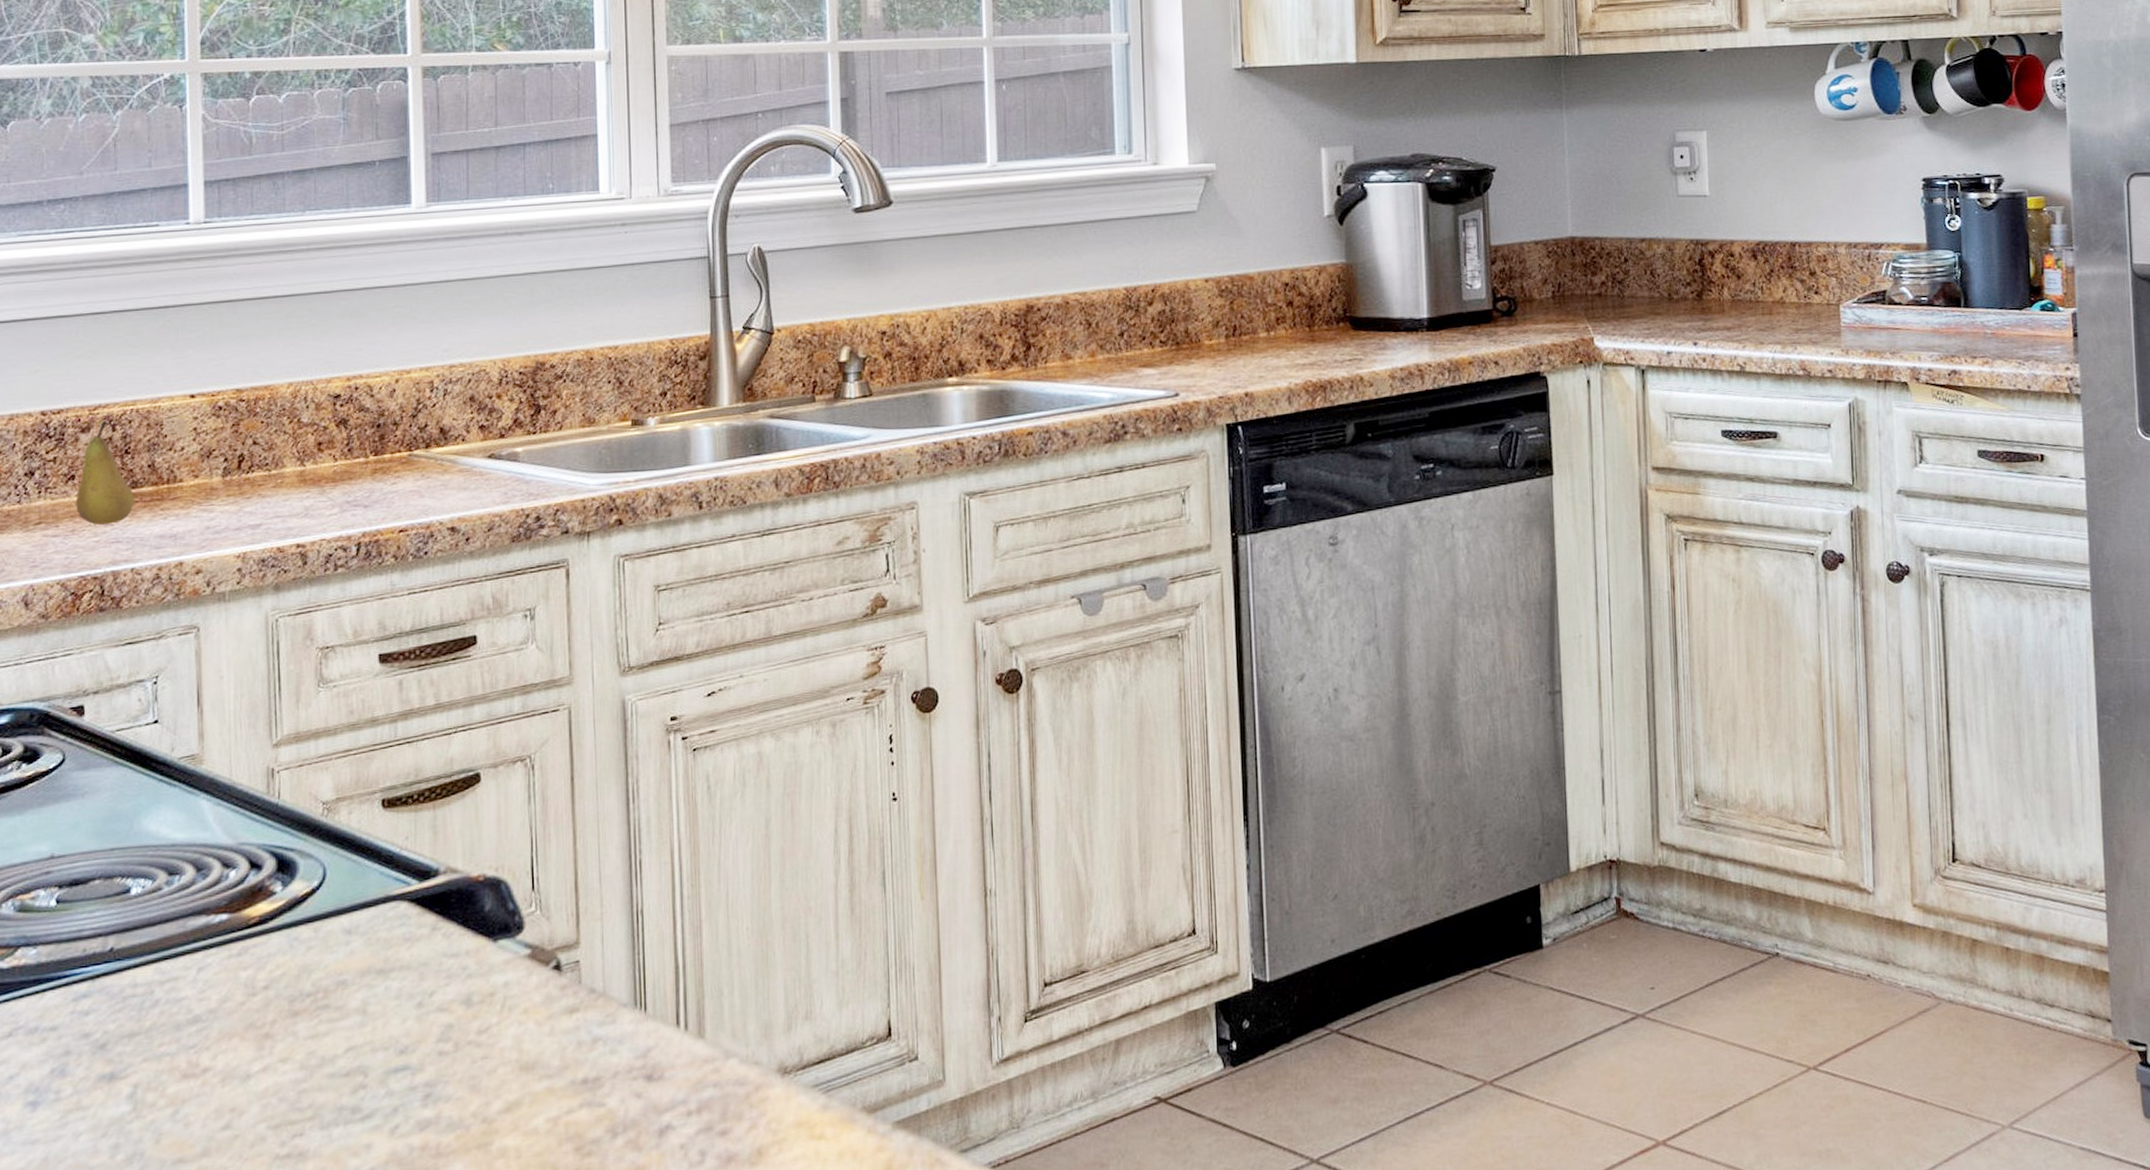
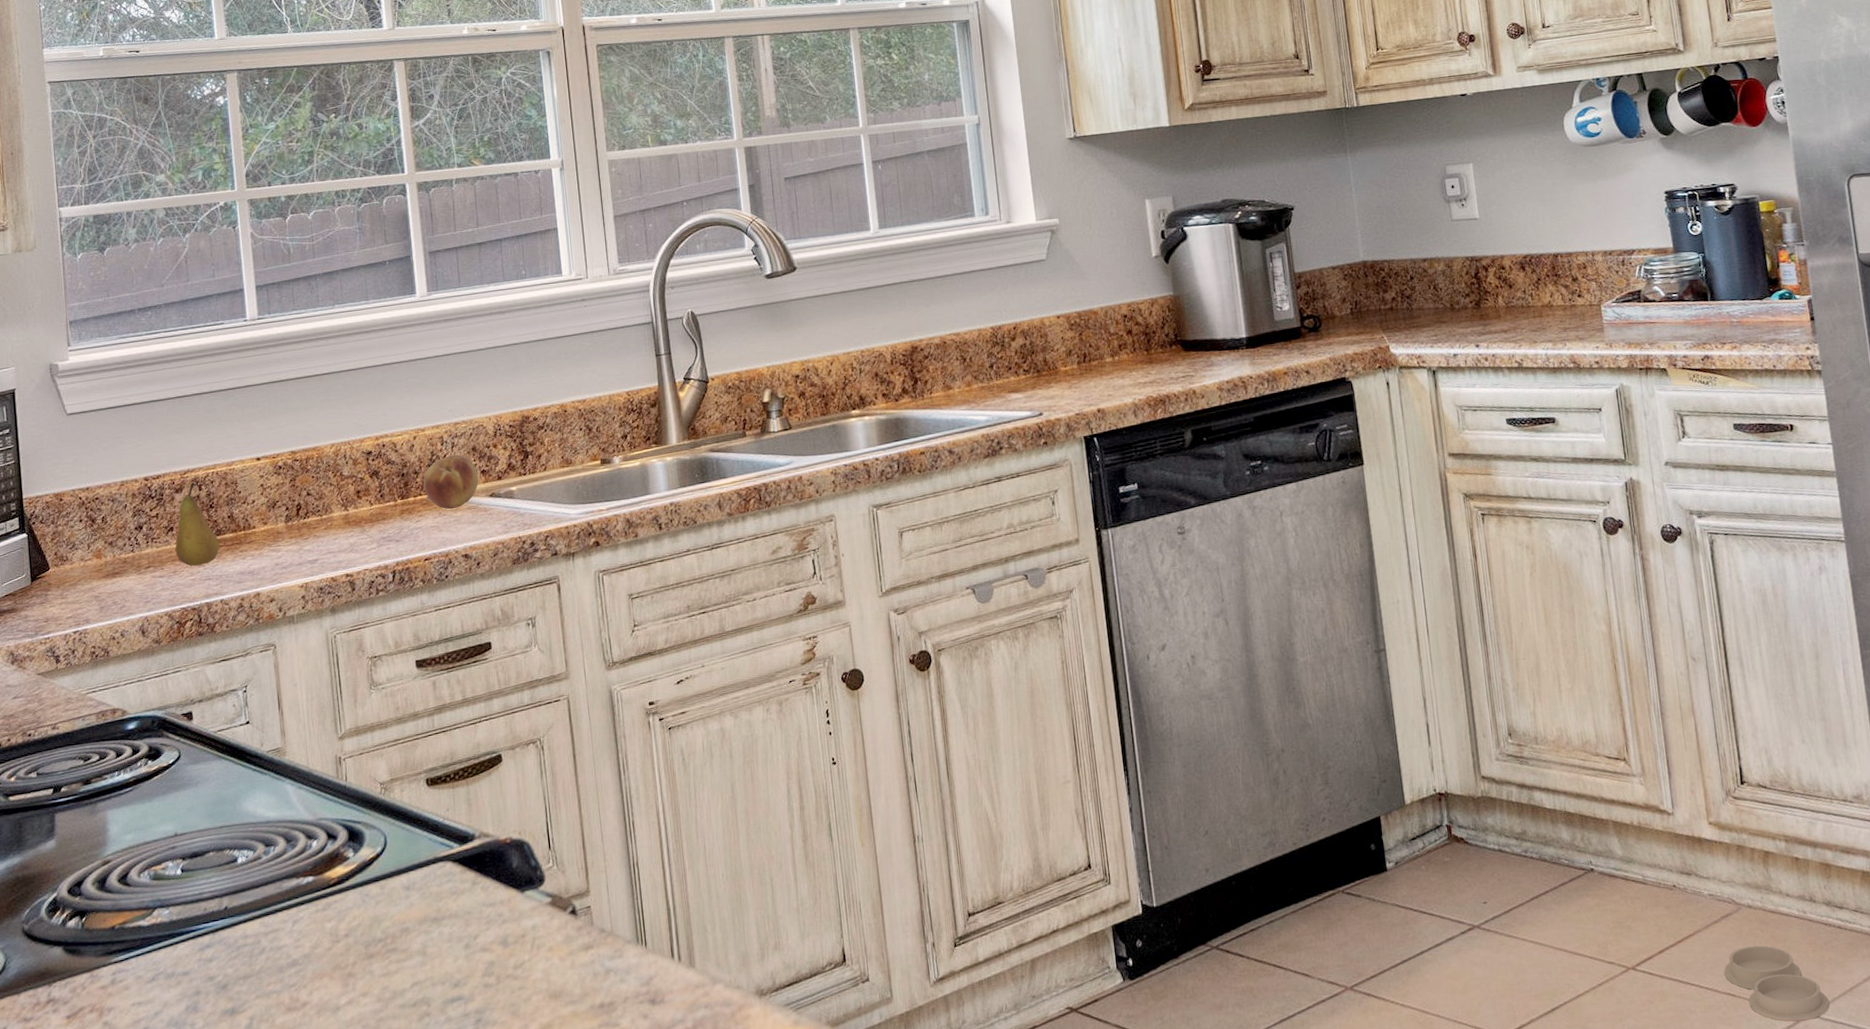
fruit: none [404,404,476,471] -> present [423,455,479,510]
pet bowl: none [1917,1046,2030,1133] -> present [1724,945,1830,1022]

